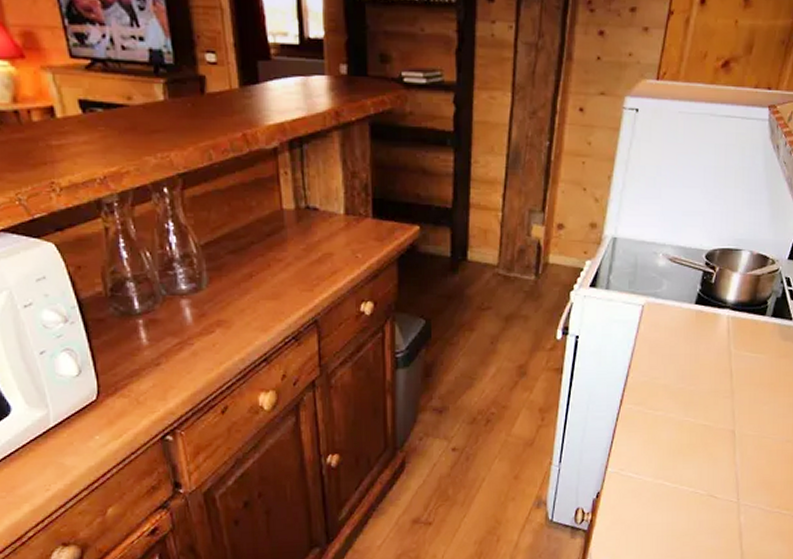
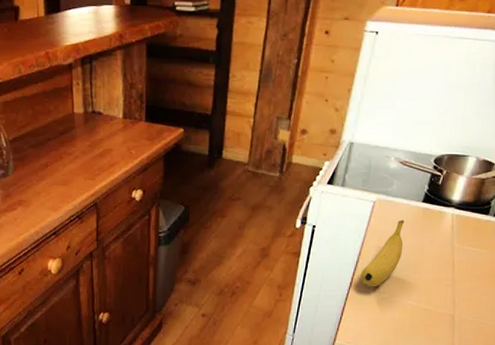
fruit: none [631,325,677,403] -> present [360,220,405,286]

